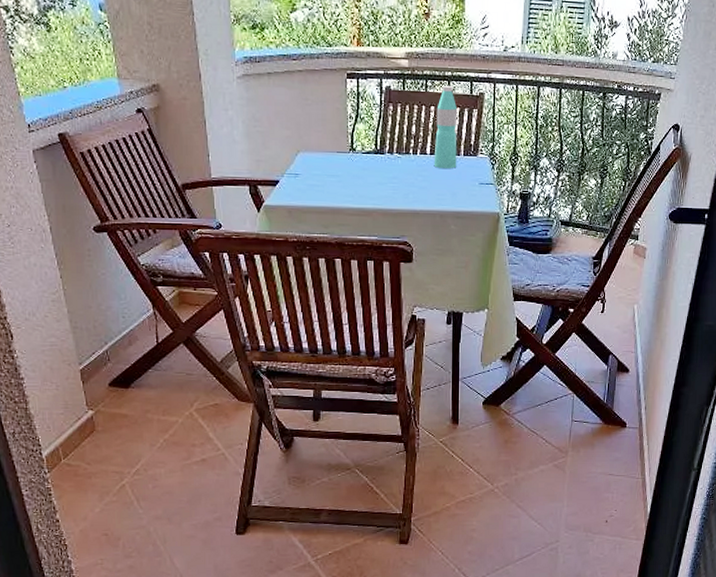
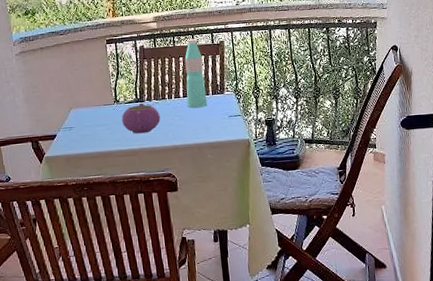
teapot: none [356,154,401,192] -> present [121,102,161,134]

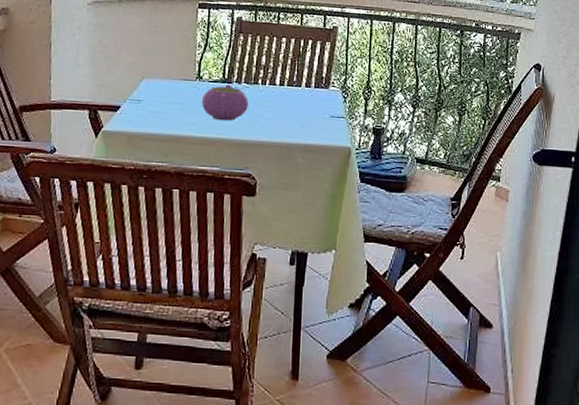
water bottle: present [184,38,208,108] -> none [283,17,310,100]

